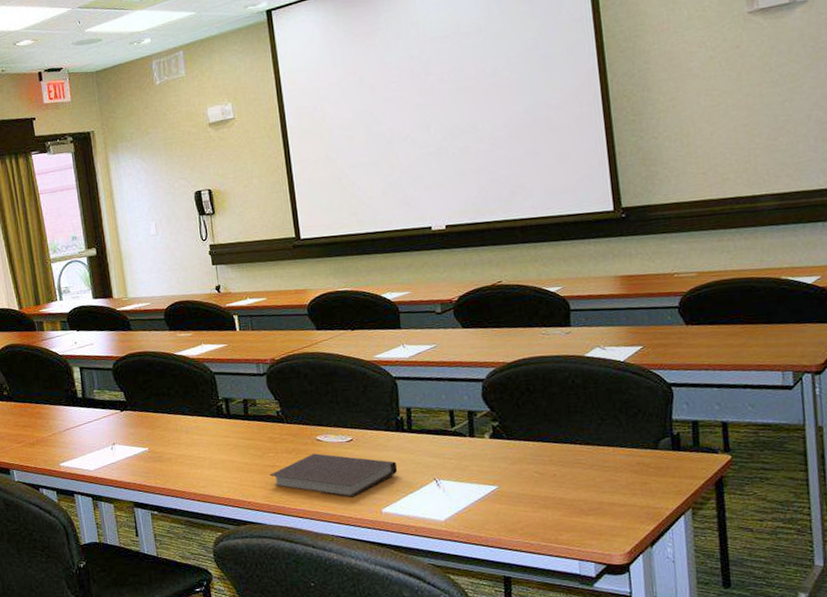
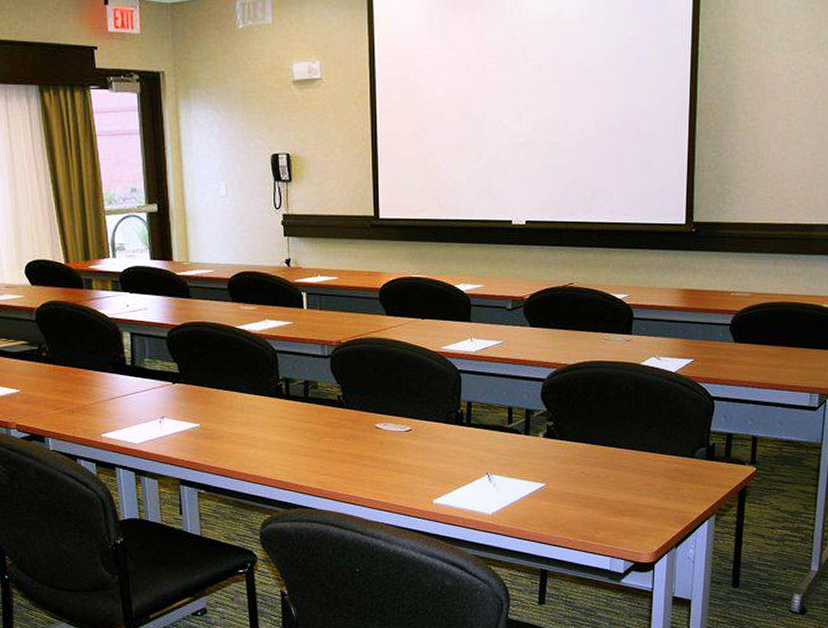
notebook: present [269,453,398,499] -> none [324,441,453,488]

